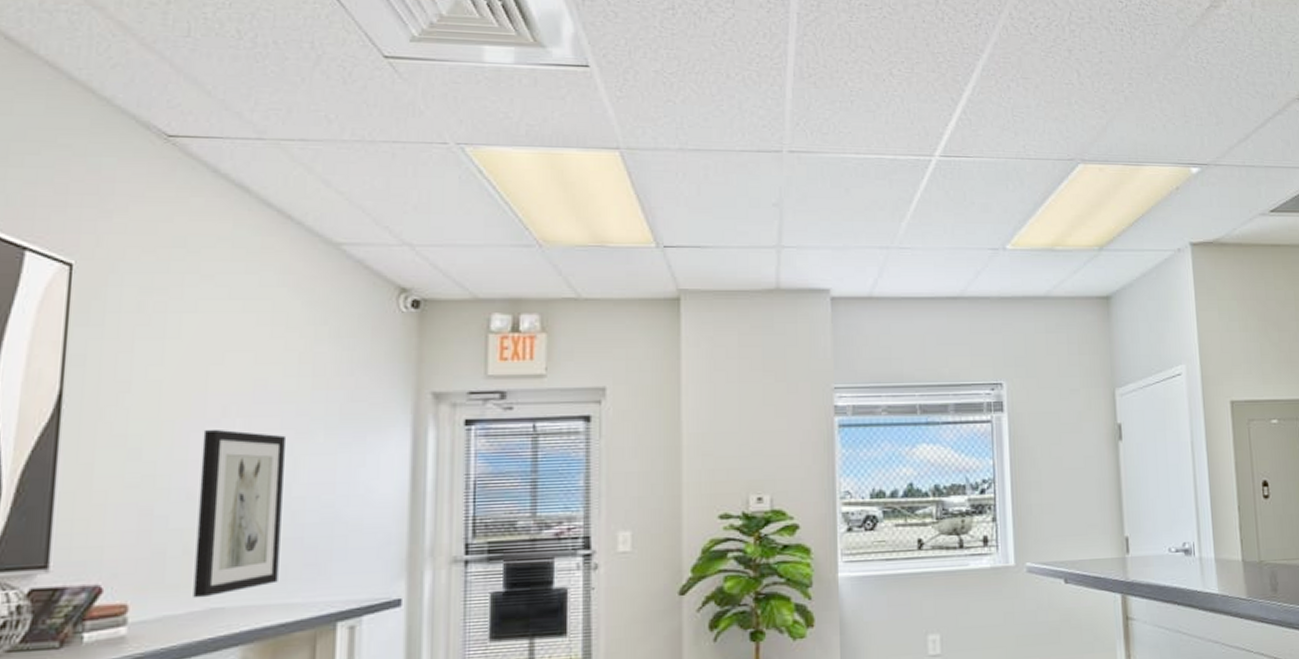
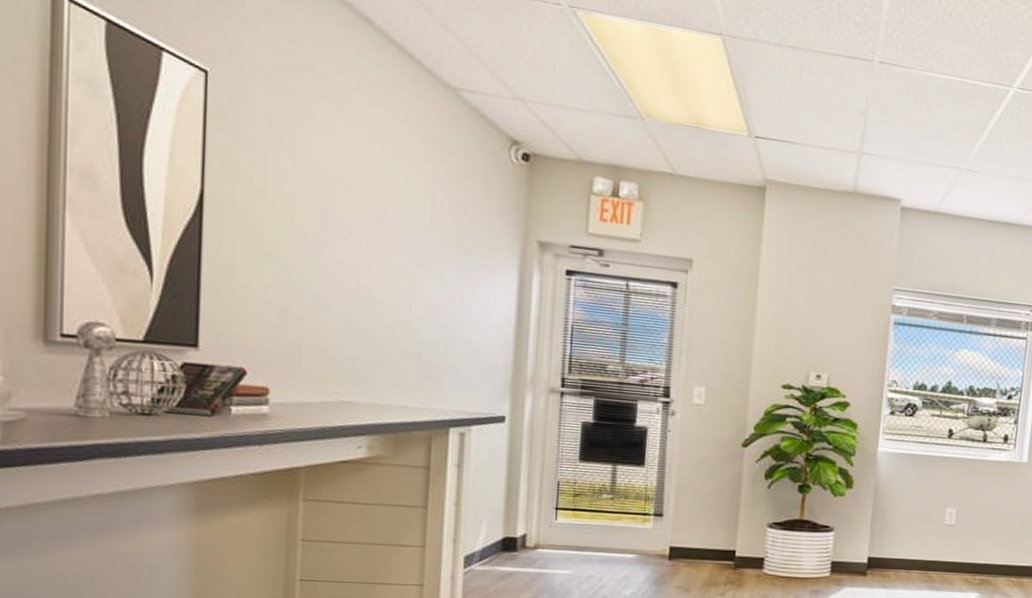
wall art: present [193,429,285,599] -> none [325,245,406,392]

